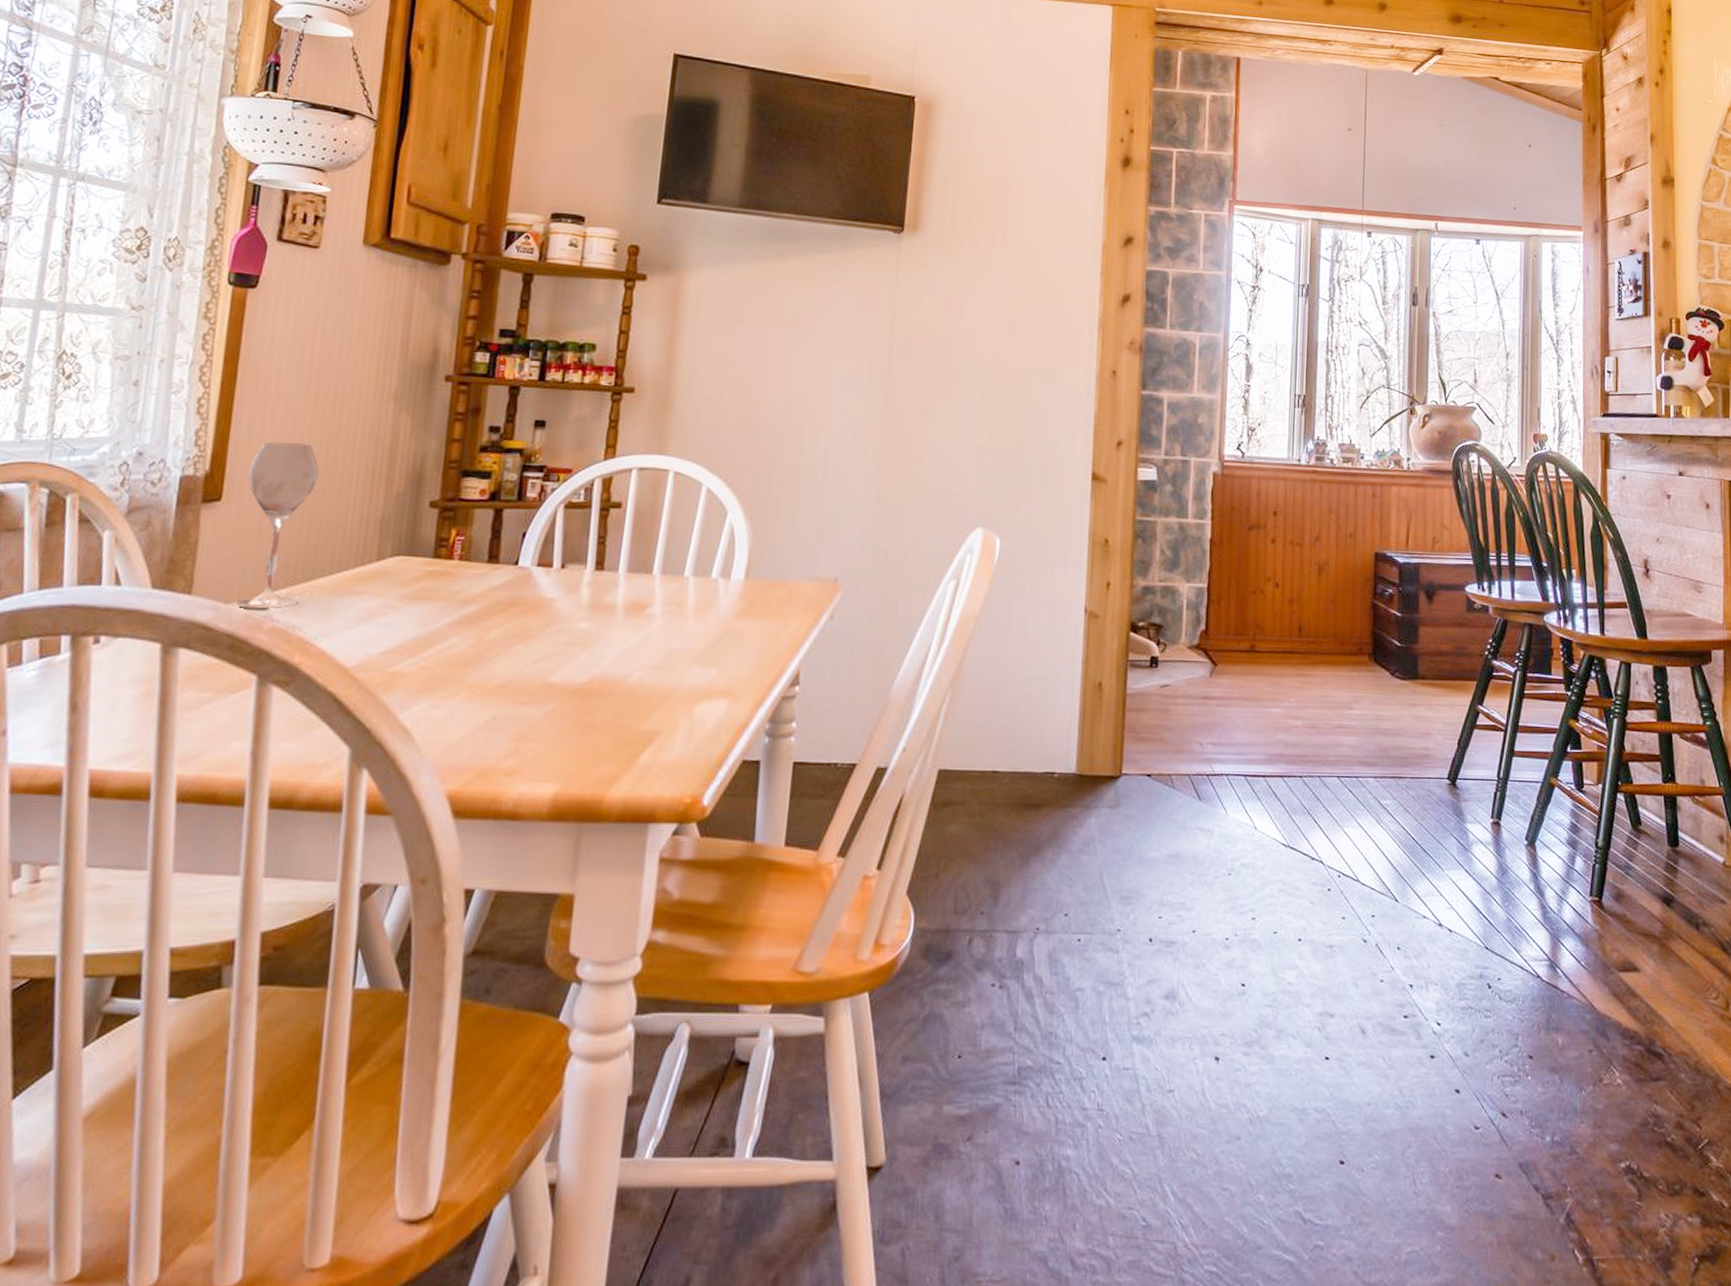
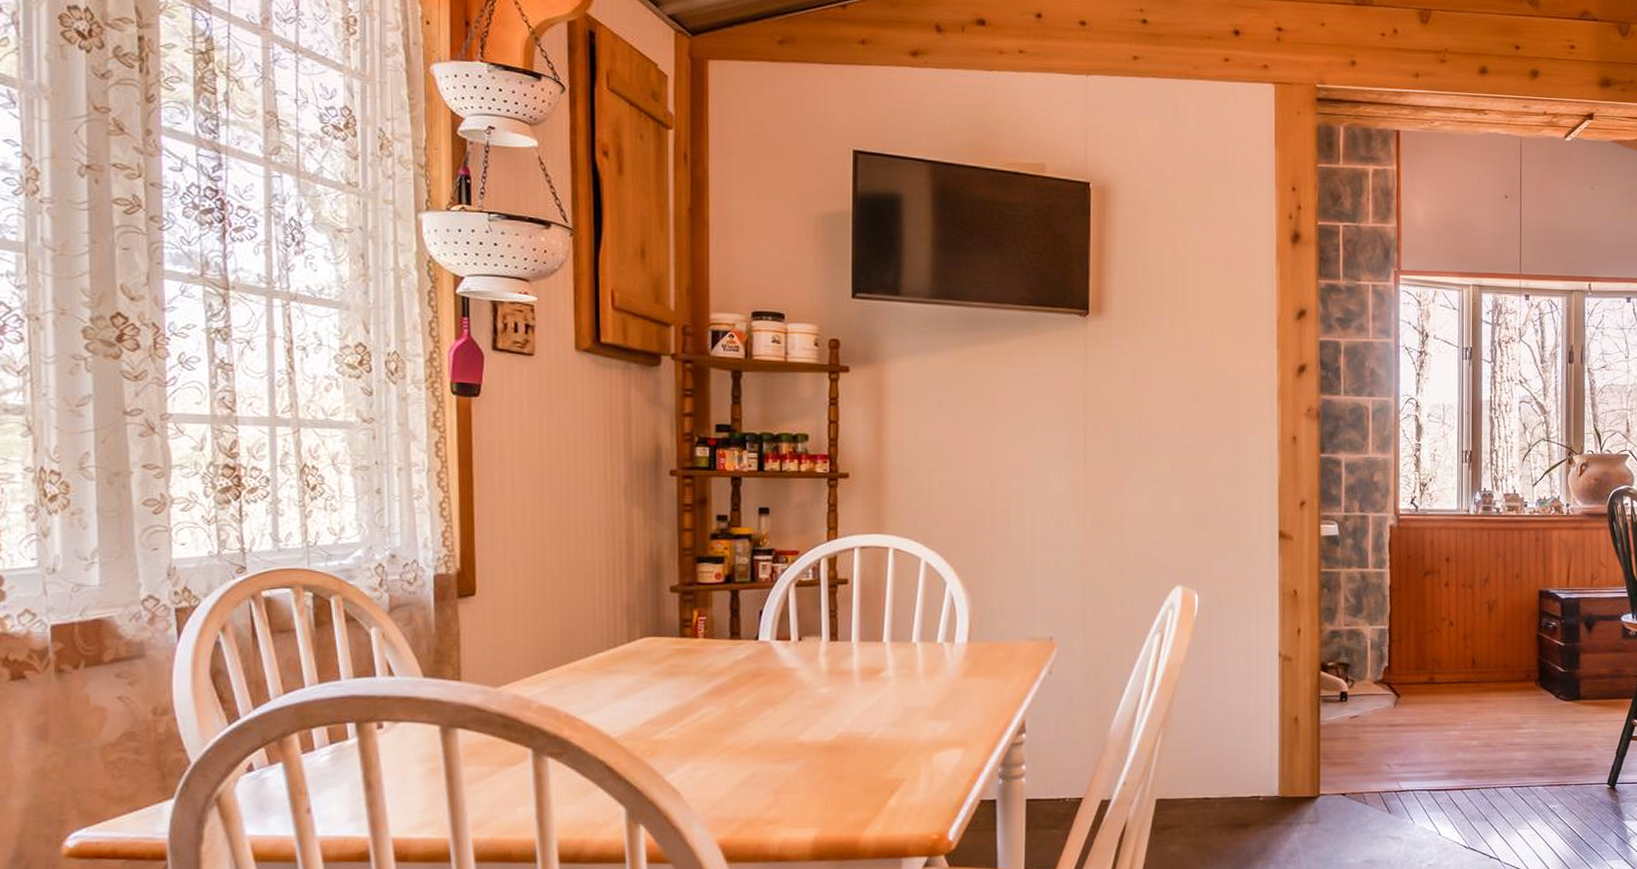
wineglass: present [235,442,319,609] -> none [498,540,563,691]

